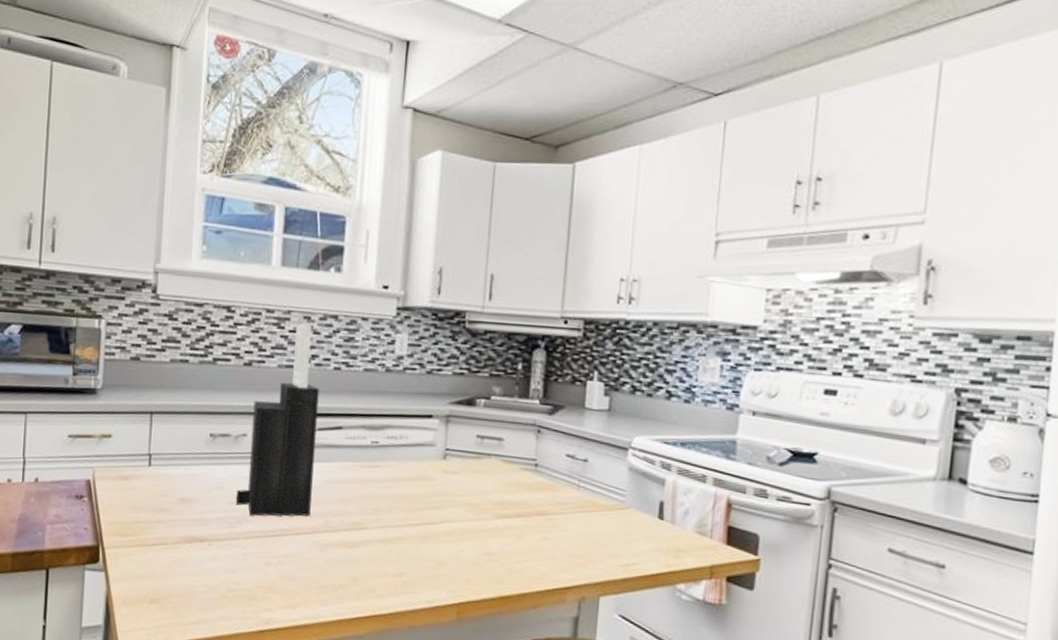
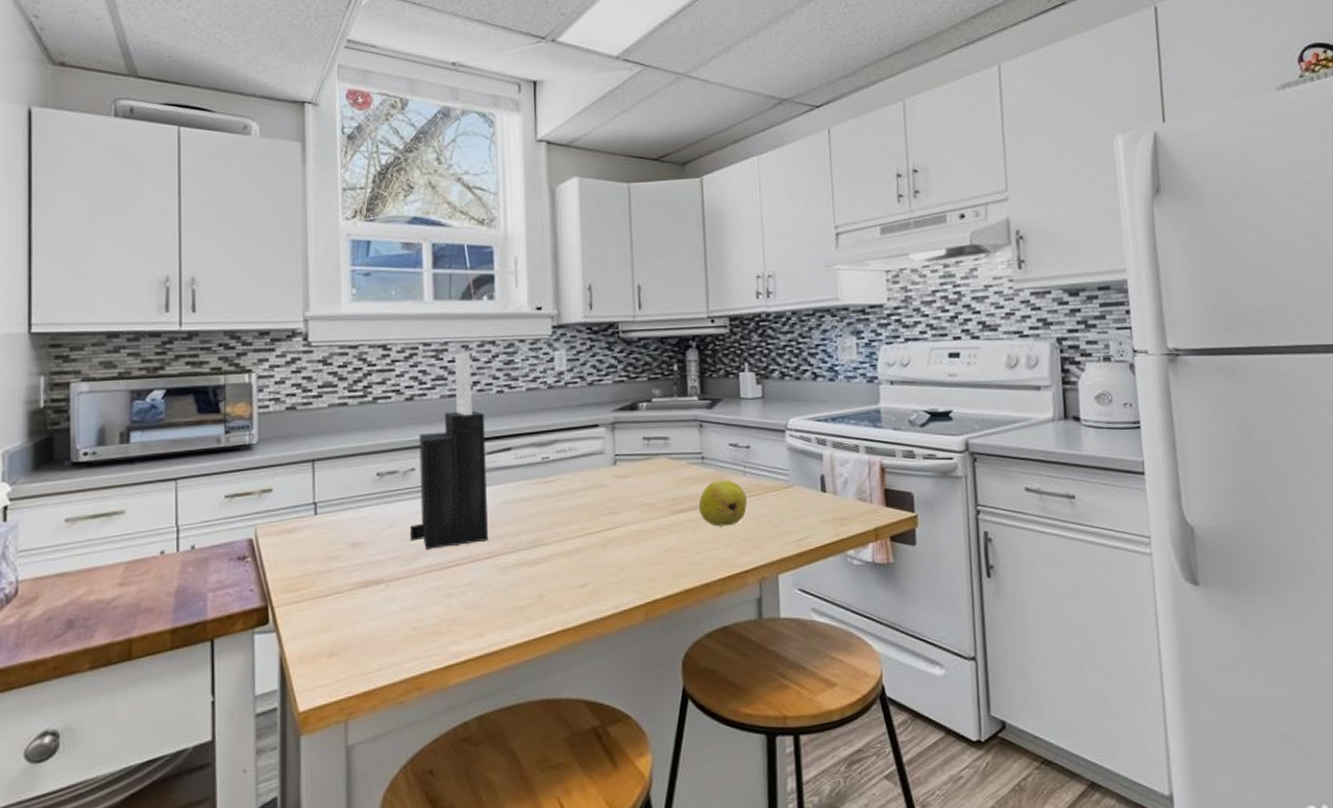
fruit: none [525,490,577,539] -> present [698,479,747,527]

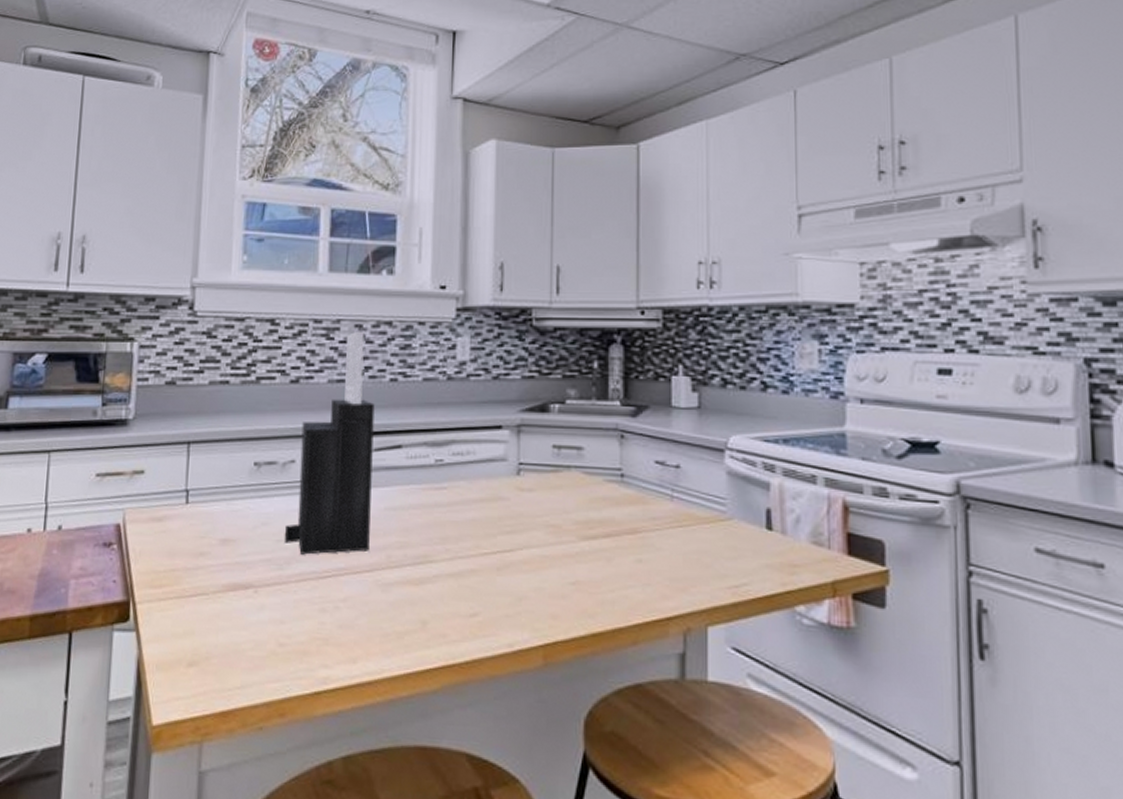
fruit: present [698,479,747,527] -> none [614,503,673,561]

